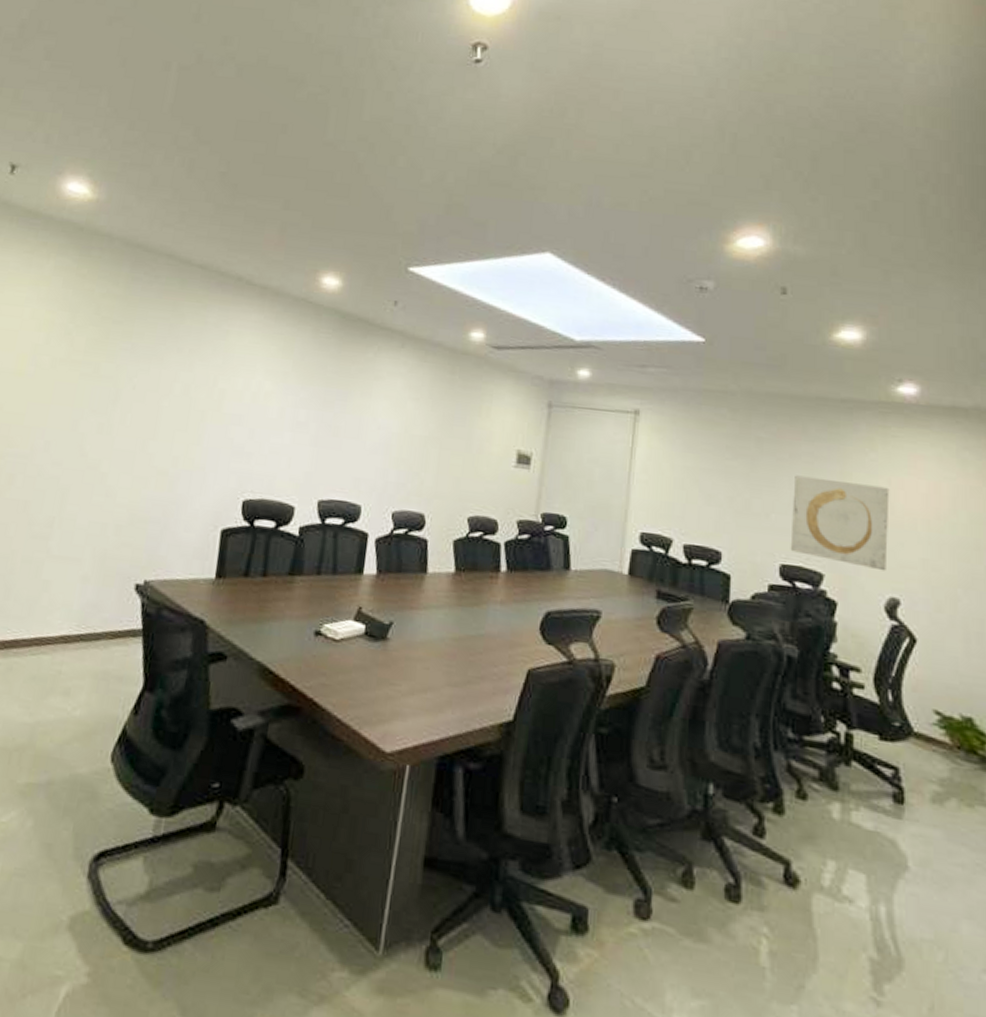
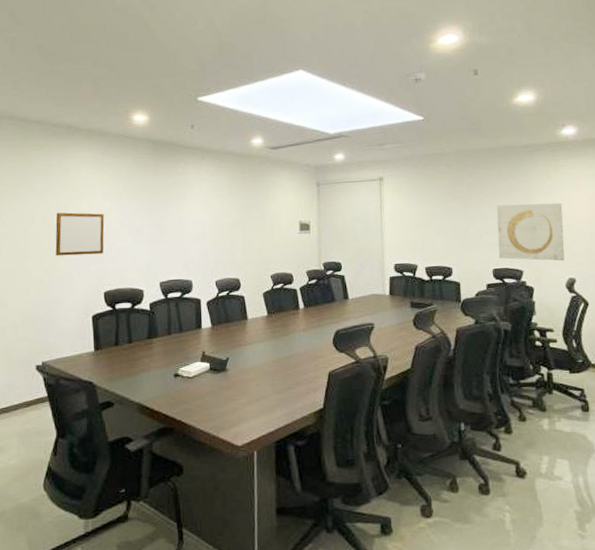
writing board: none [190,384,262,449] -> present [55,212,105,256]

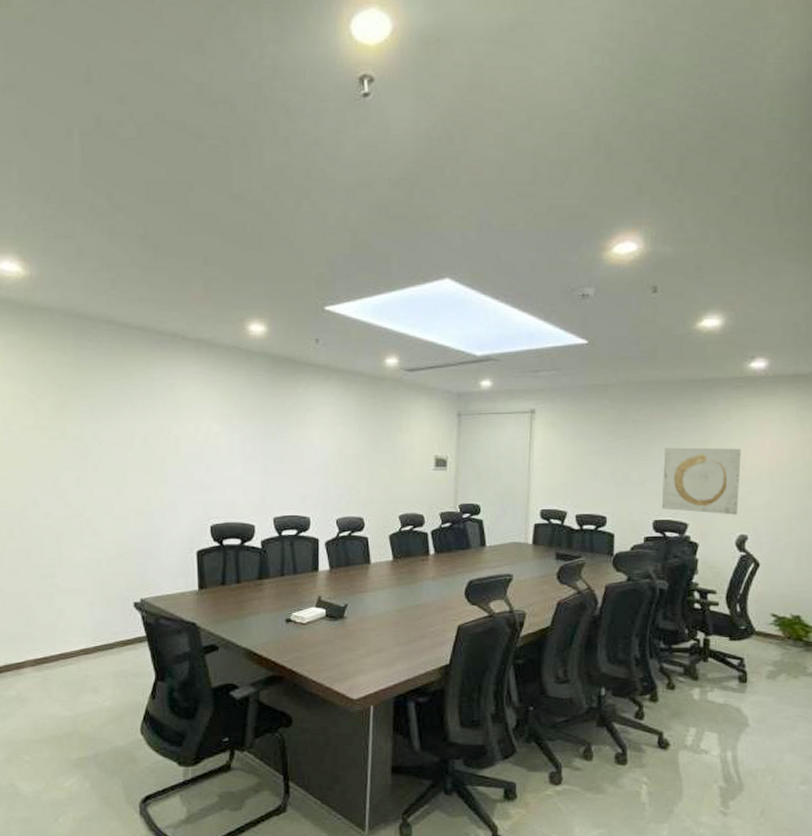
writing board: present [55,212,105,256] -> none [157,433,213,483]

